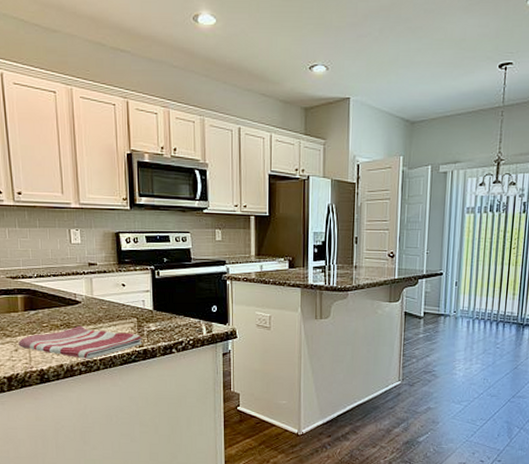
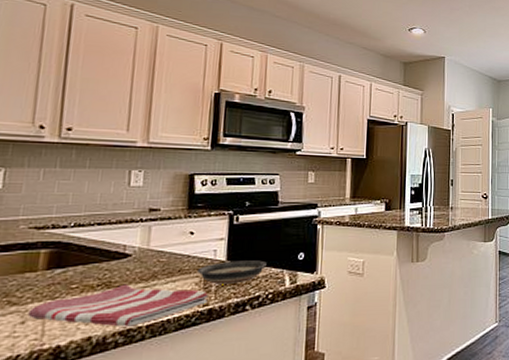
saucer: none [131,310,186,331] -> present [196,260,267,285]

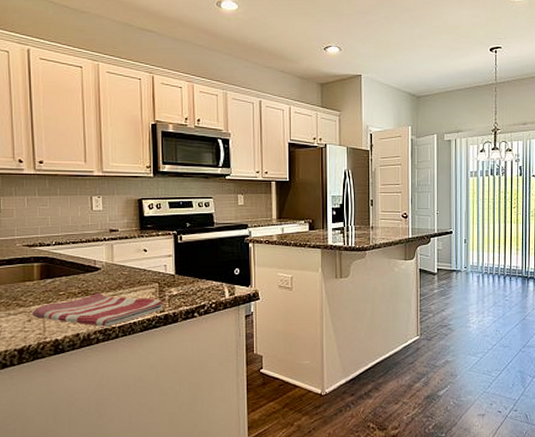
saucer: present [196,260,267,285] -> none [152,274,208,295]

